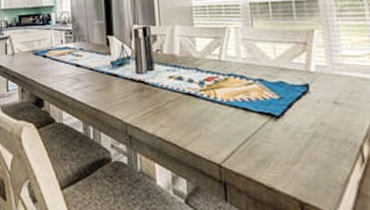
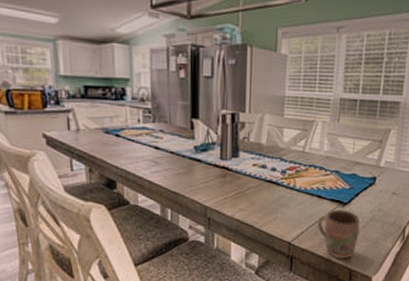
mug: none [248,124,303,187] -> present [317,210,360,259]

